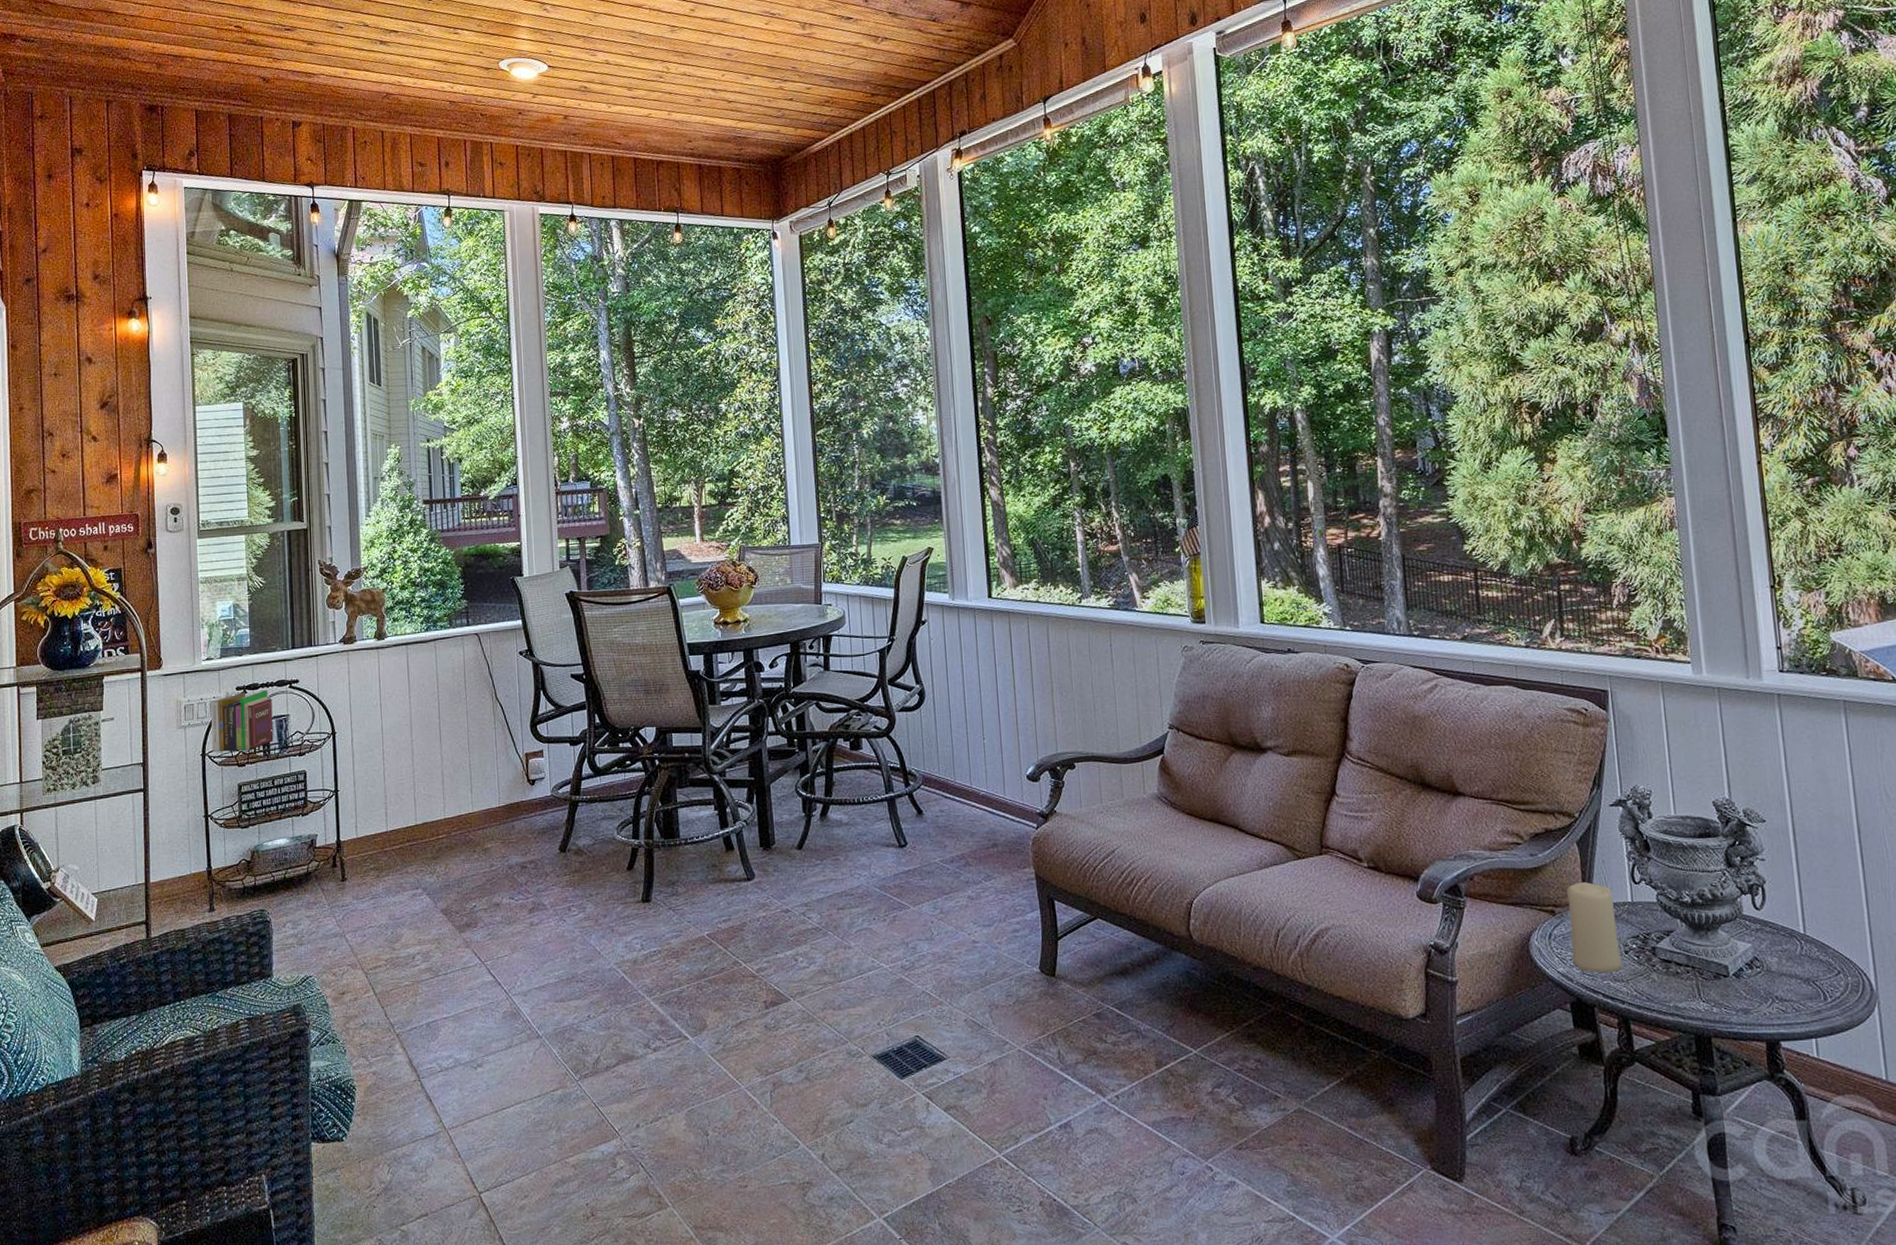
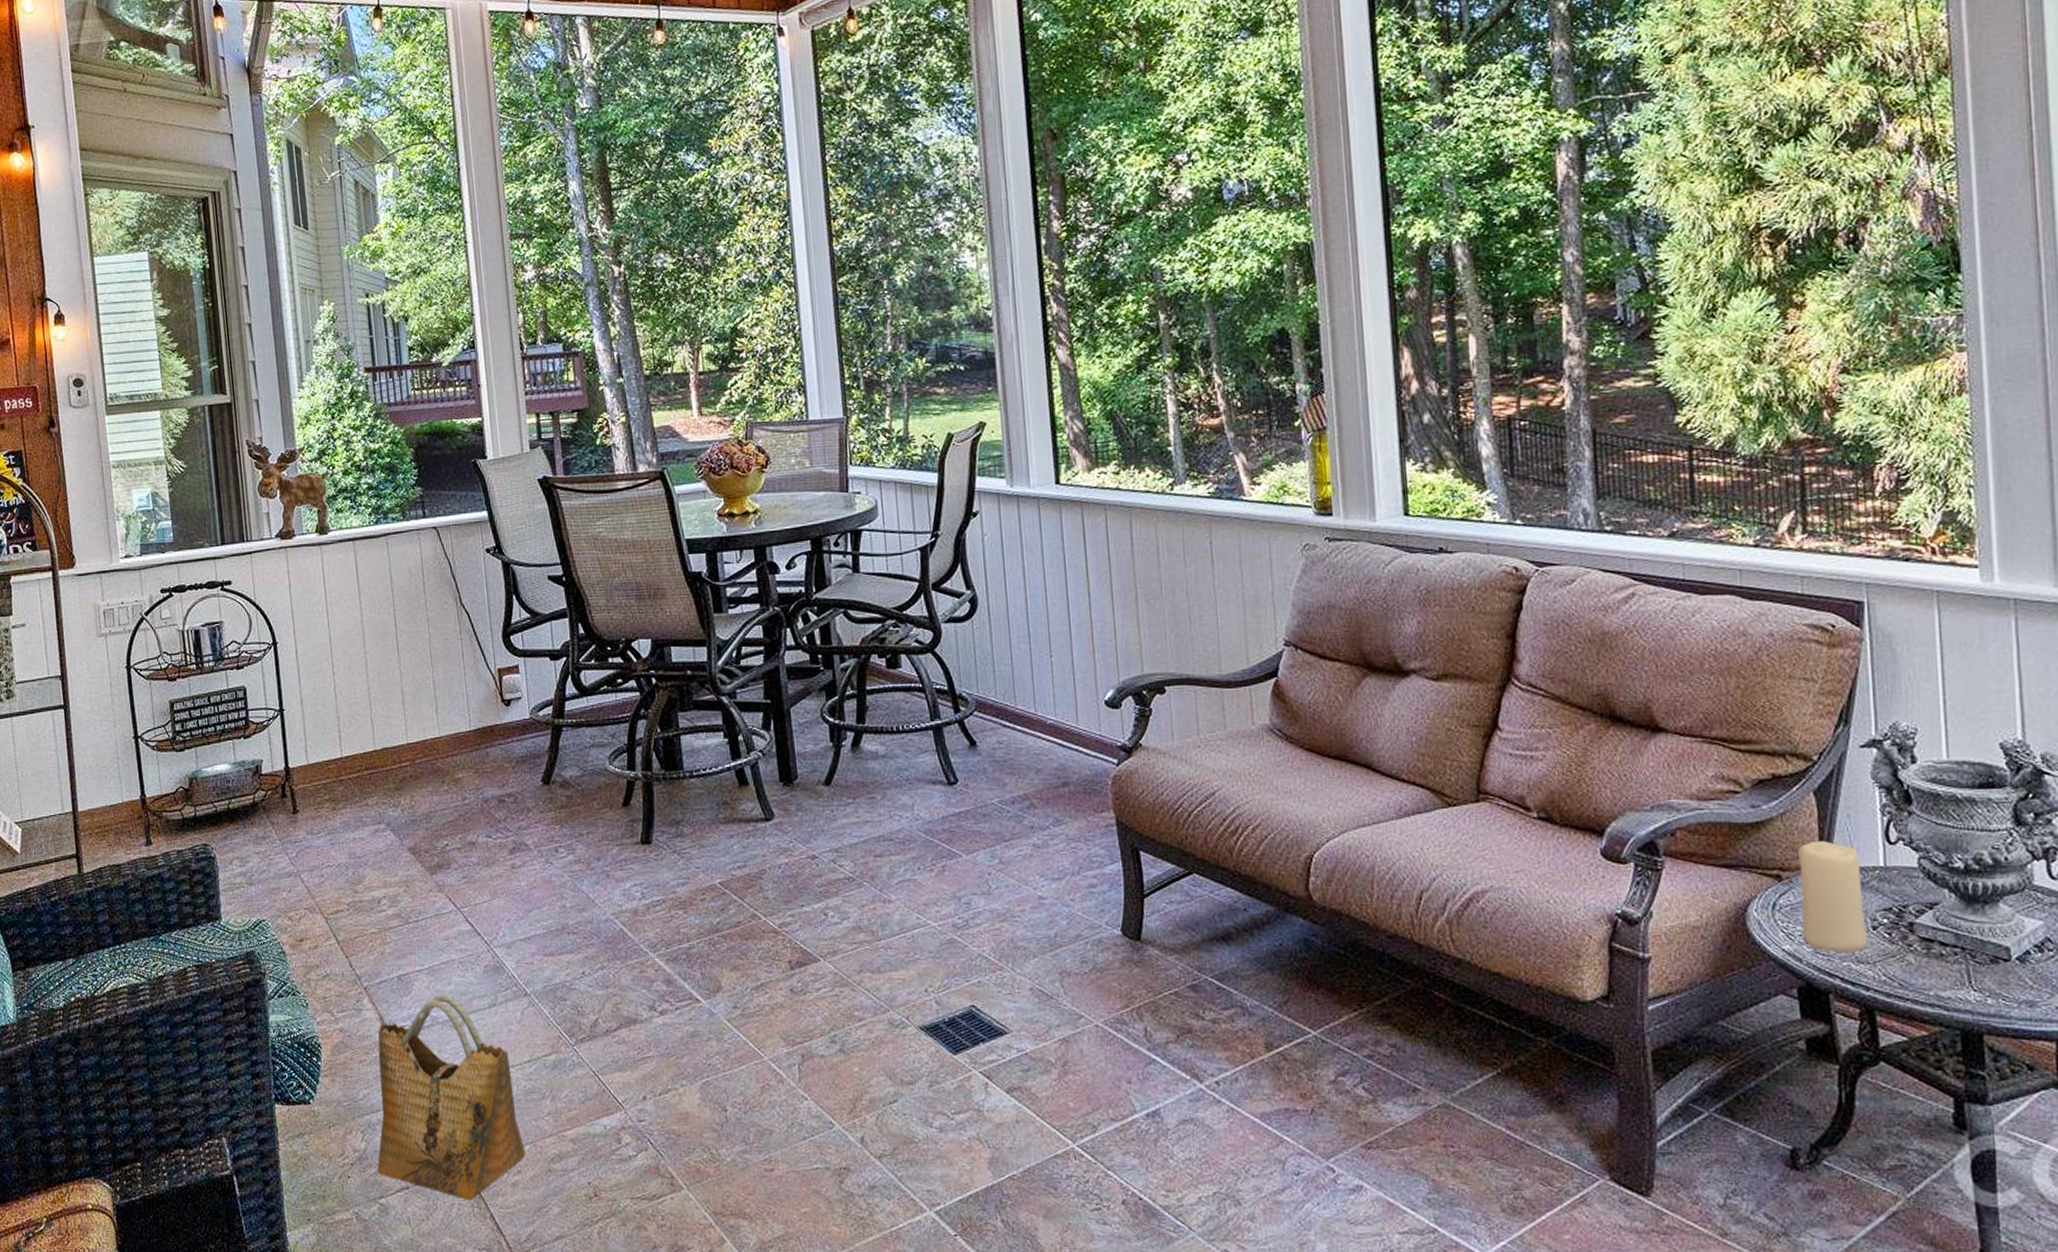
books: present [211,689,274,751] -> none [133,592,207,663]
grocery bag: none [400,1038,533,1224] -> present [377,994,527,1200]

